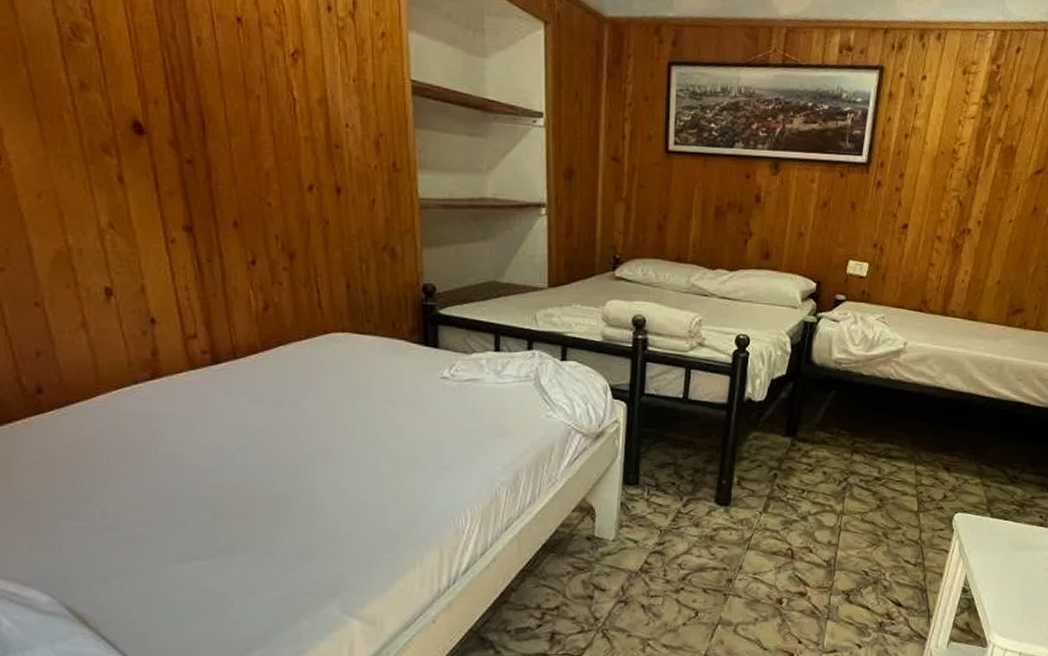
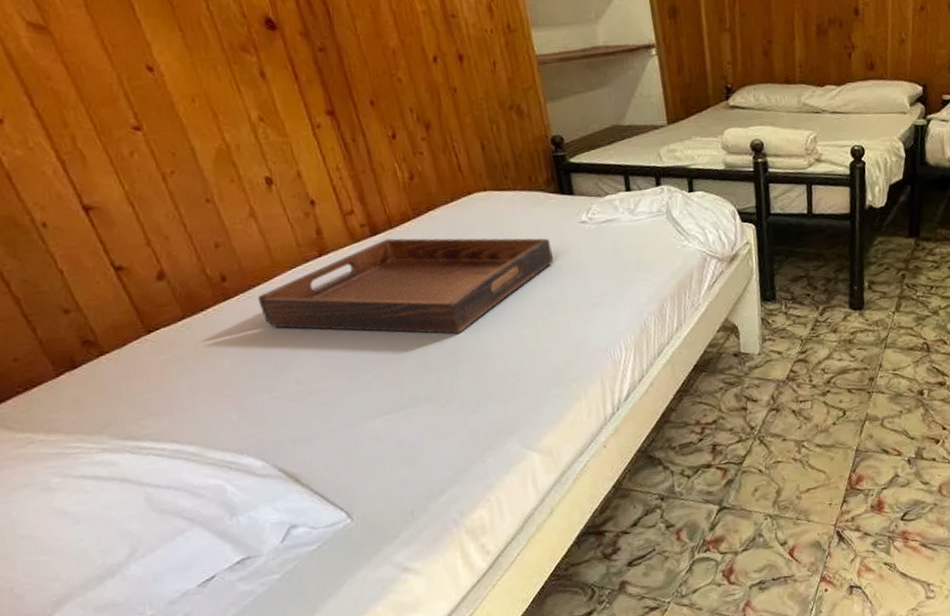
serving tray: none [74,370,406,480] -> present [257,238,553,334]

